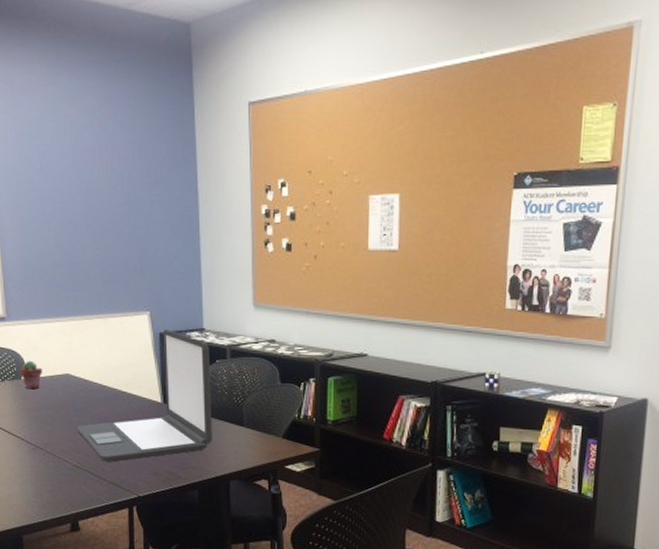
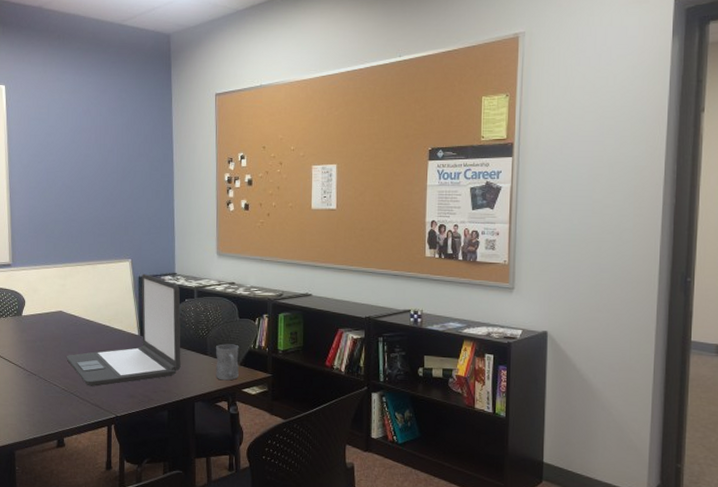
potted succulent: present [20,360,43,390] -> none [21,300,40,324]
mug: none [253,413,281,456] -> present [215,344,239,381]

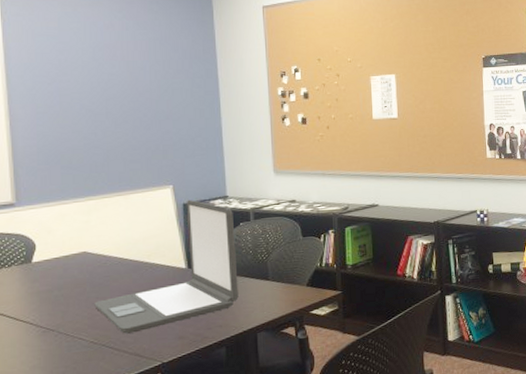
mug: present [215,344,239,381] -> none [277,264,305,305]

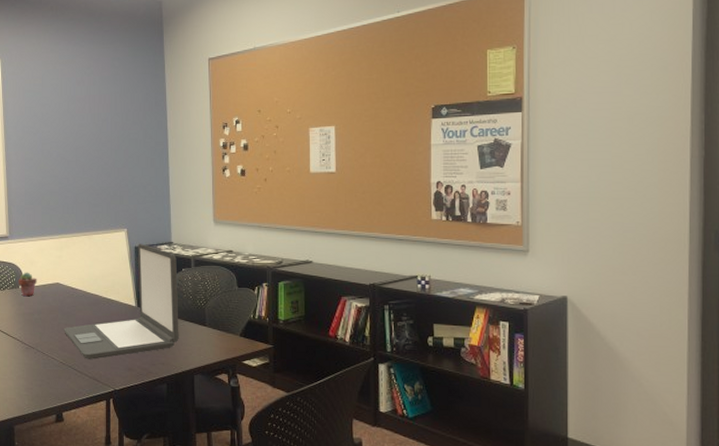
potted succulent: none [30,243,57,272] -> present [18,272,37,297]

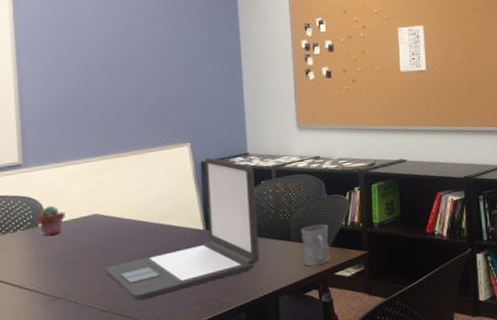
mug: none [214,314,238,352] -> present [300,224,330,267]

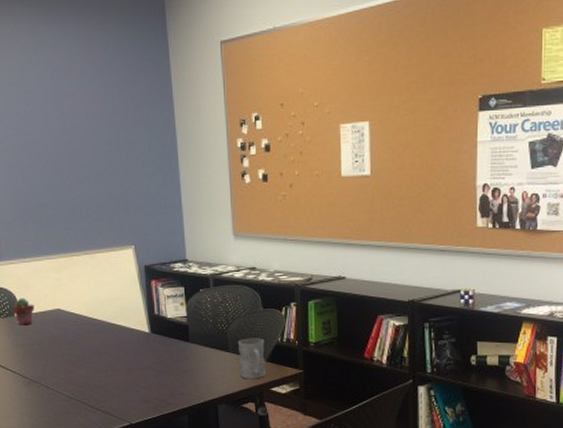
laptop: present [105,157,259,301] -> none [69,261,200,392]

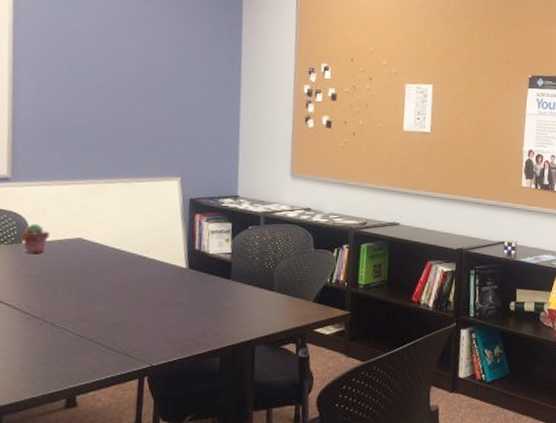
mug: present [237,338,266,379] -> none [283,278,313,320]

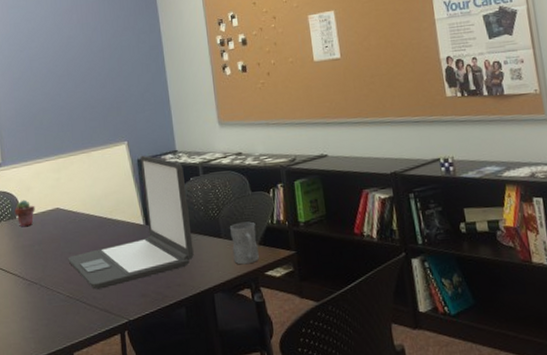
laptop: none [85,195,243,331] -> present [68,155,194,289]
mug: none [283,278,313,320] -> present [229,221,259,265]

